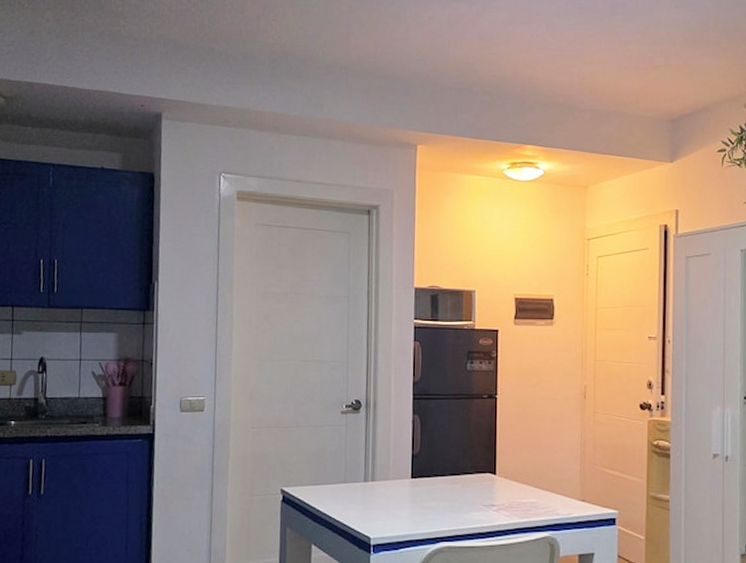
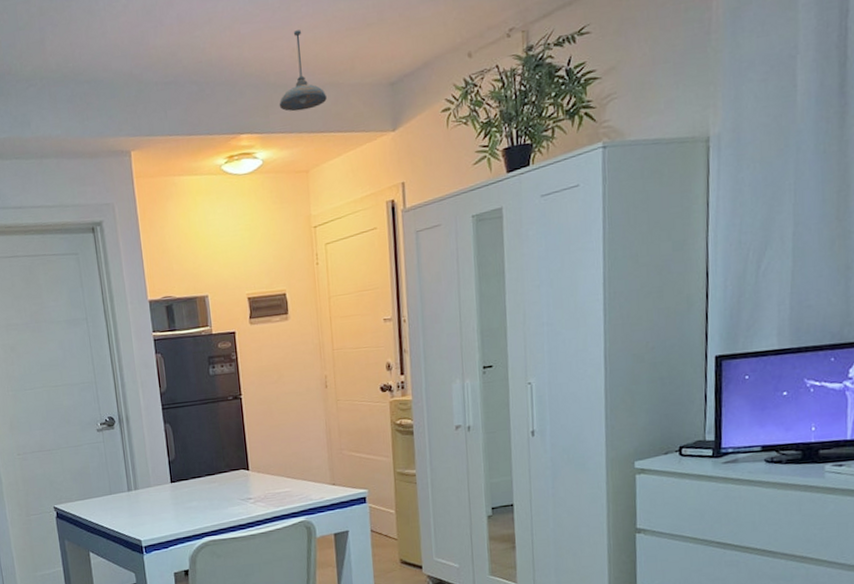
pendant light: none [565,62,611,132] -> present [279,30,327,112]

